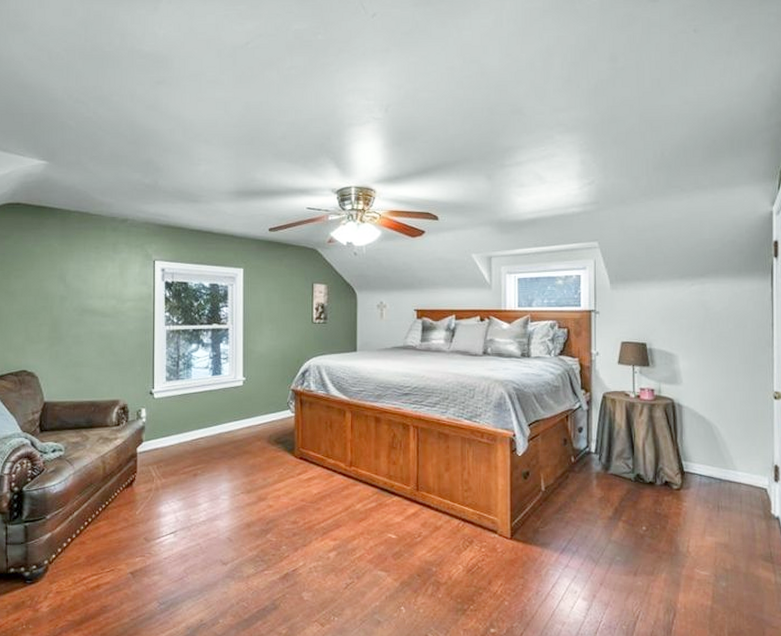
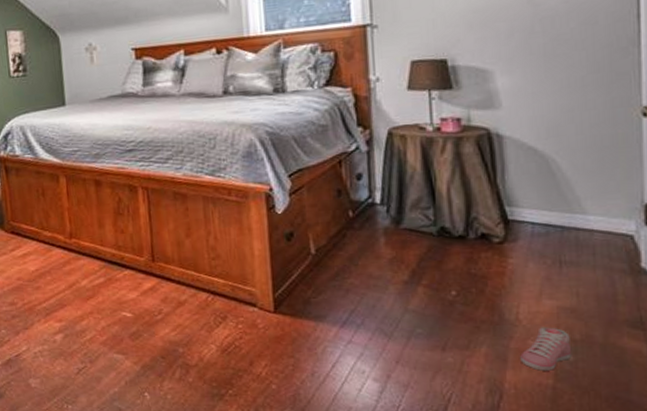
sneaker: none [689,558,725,594] -> present [520,327,572,371]

